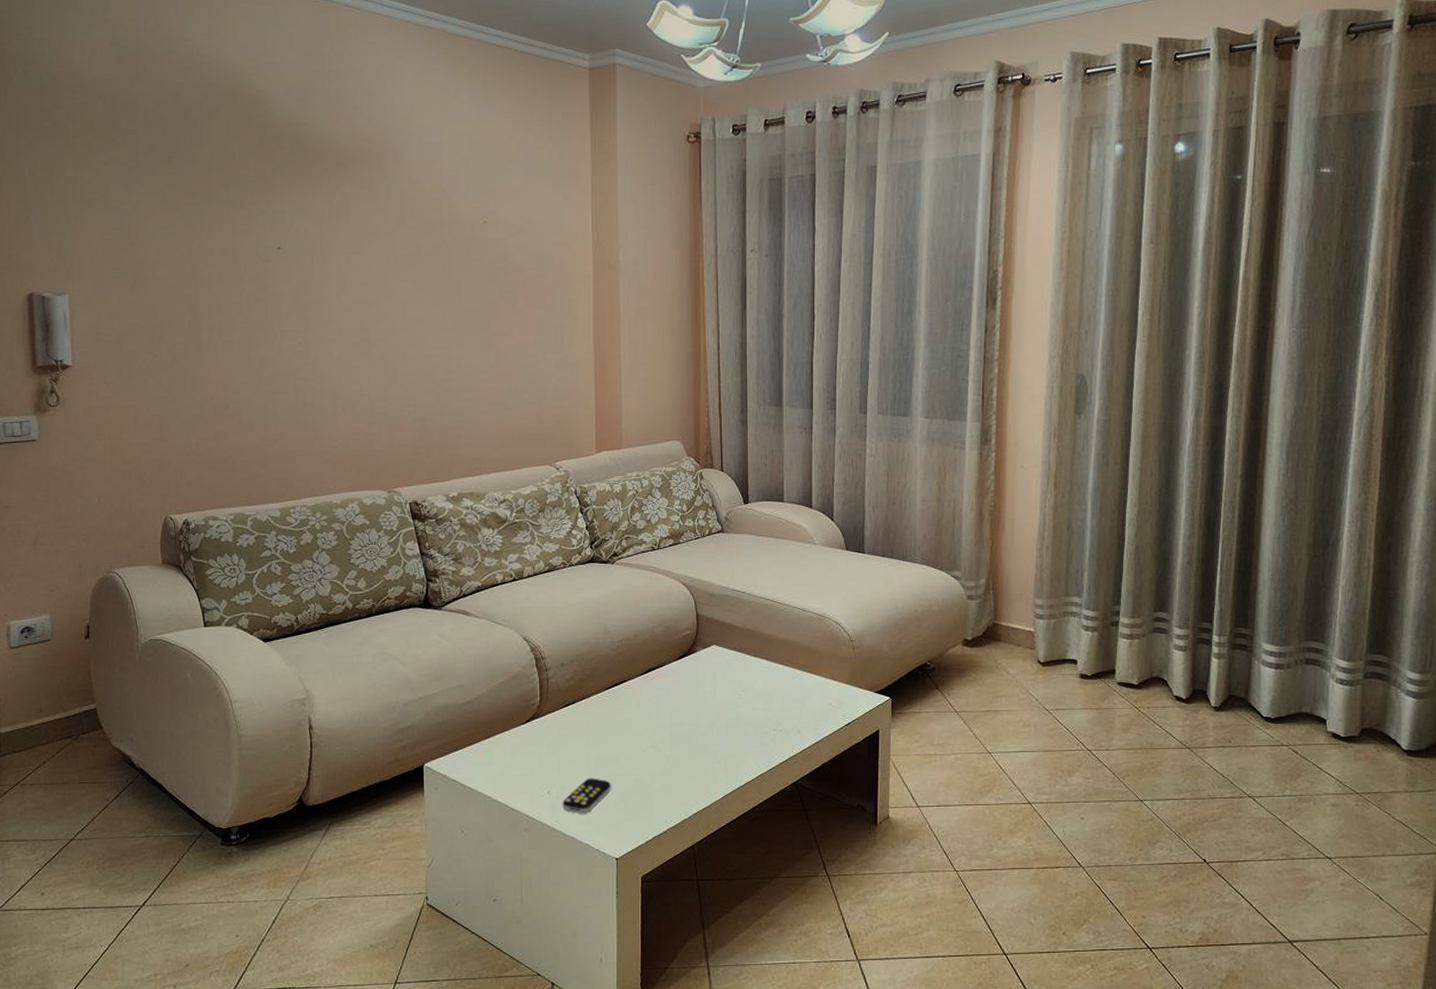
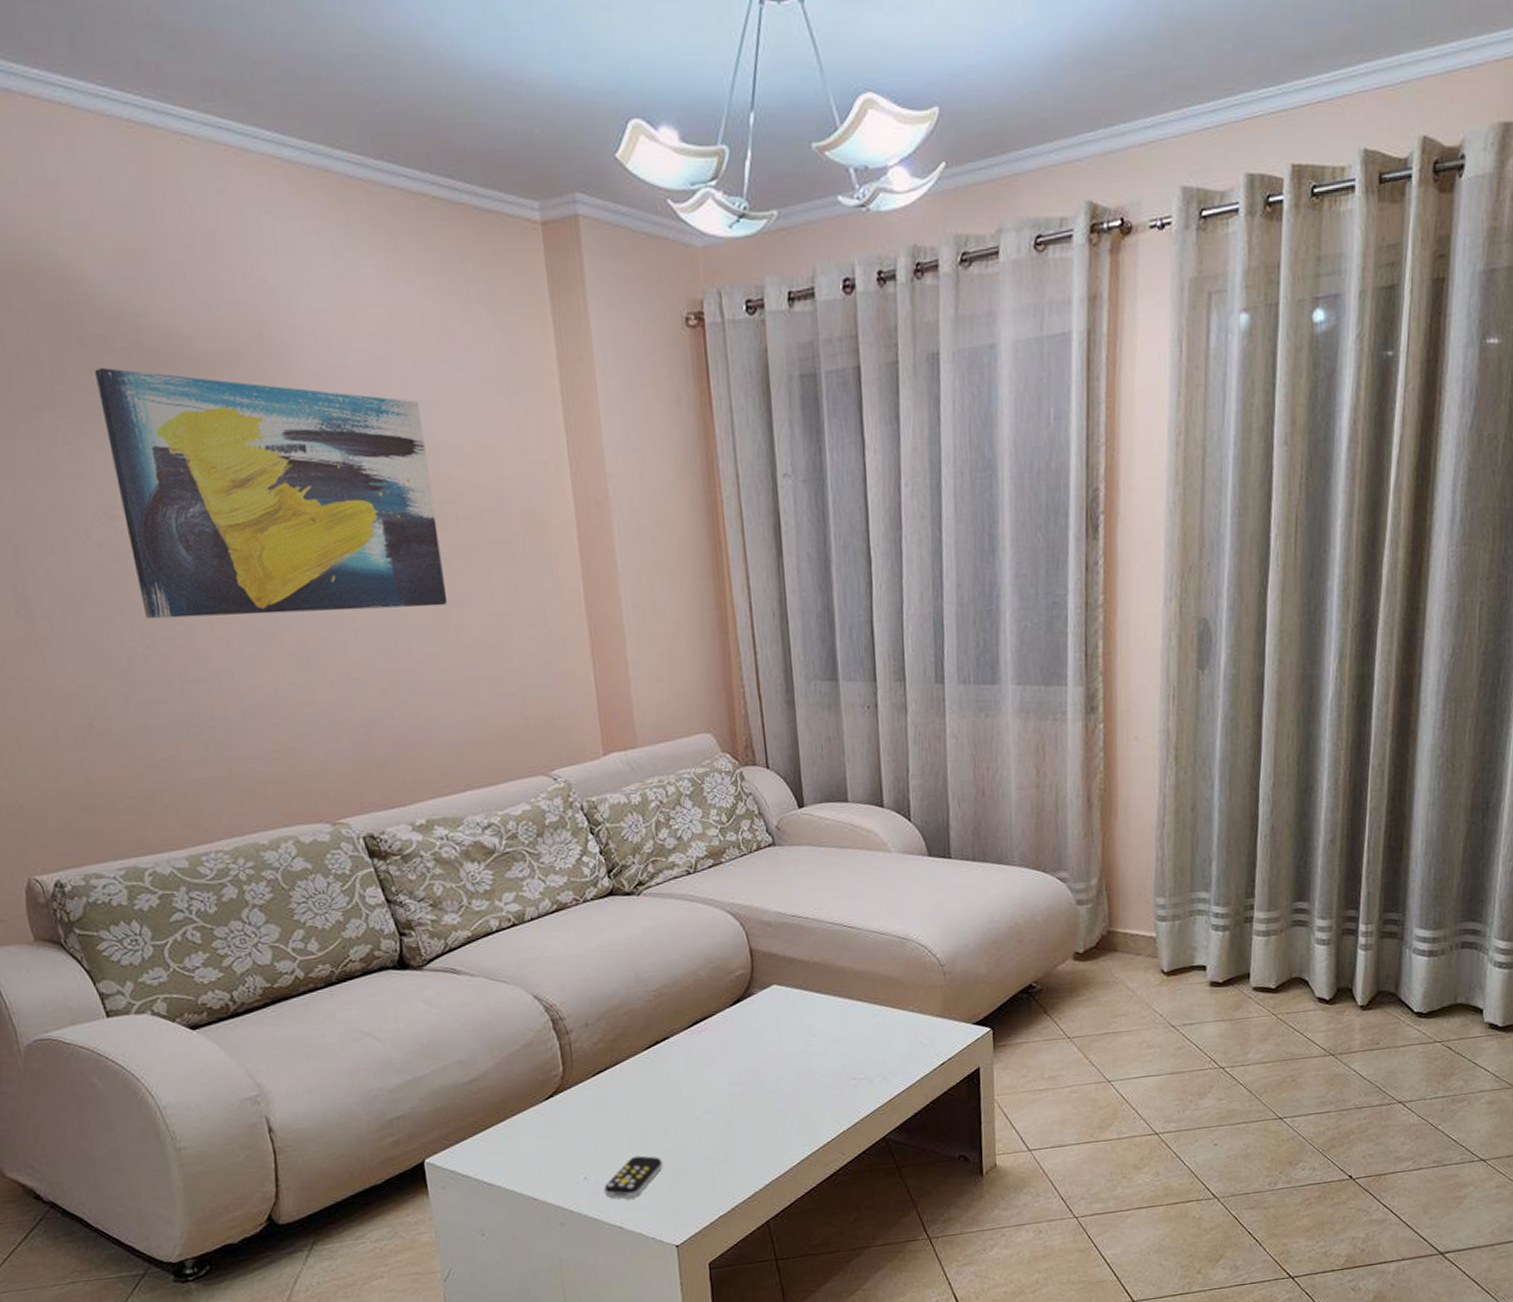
wall art: none [269,159,493,334] -> present [95,368,448,619]

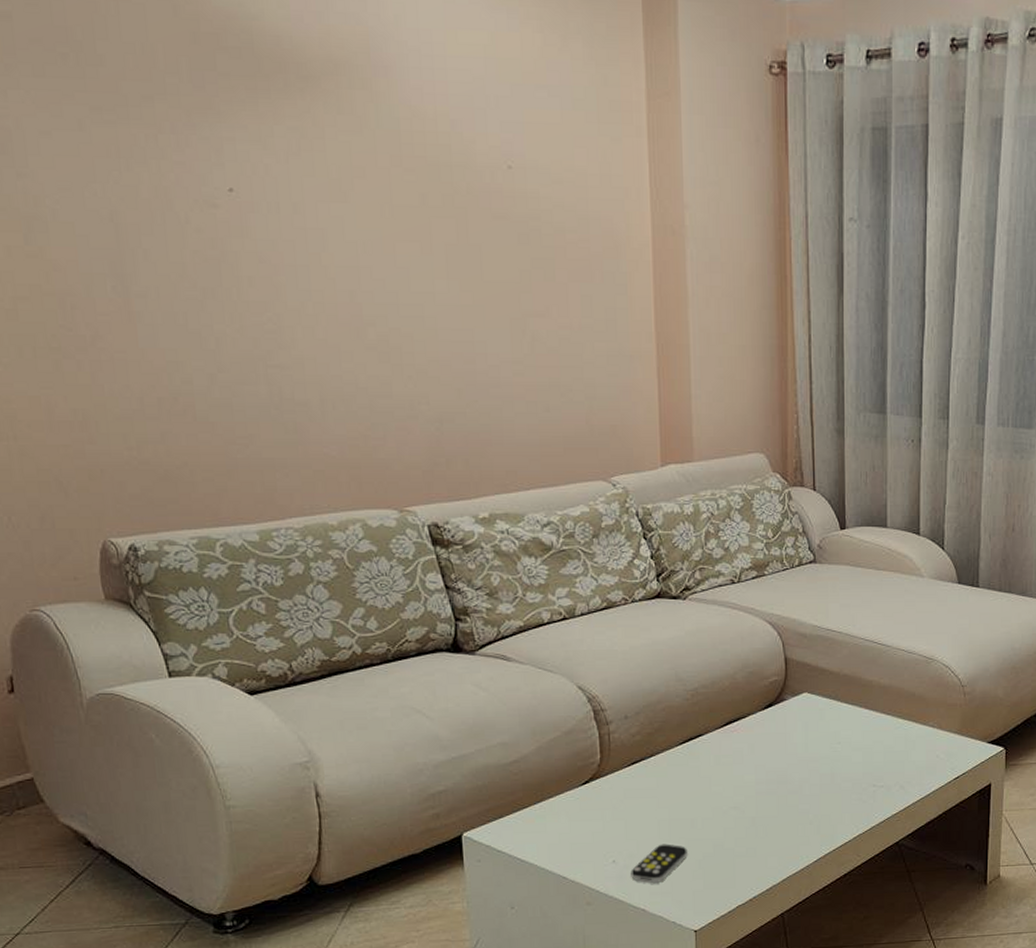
wall art: present [95,368,448,619] -> none [207,65,526,315]

